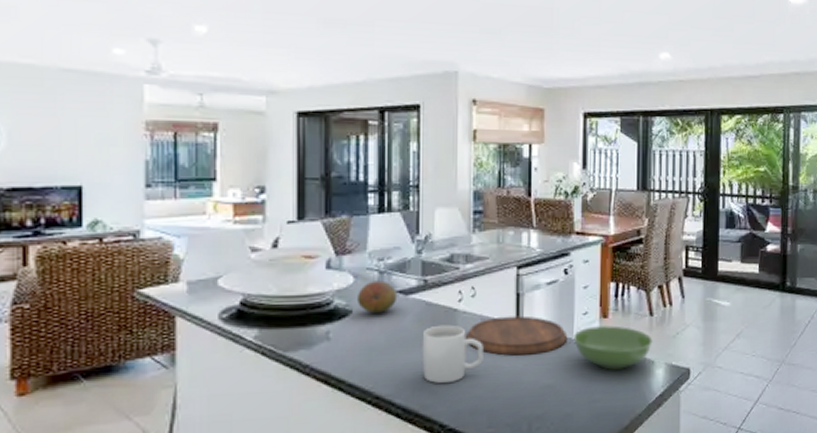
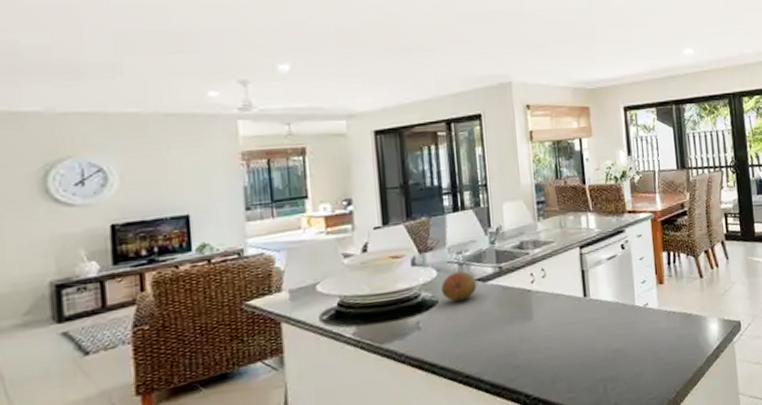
mug: present [422,324,483,384] -> none [502,304,558,358]
cutting board: present [466,315,568,356] -> none [541,289,631,327]
bowl: present [573,324,653,370] -> none [635,290,705,330]

